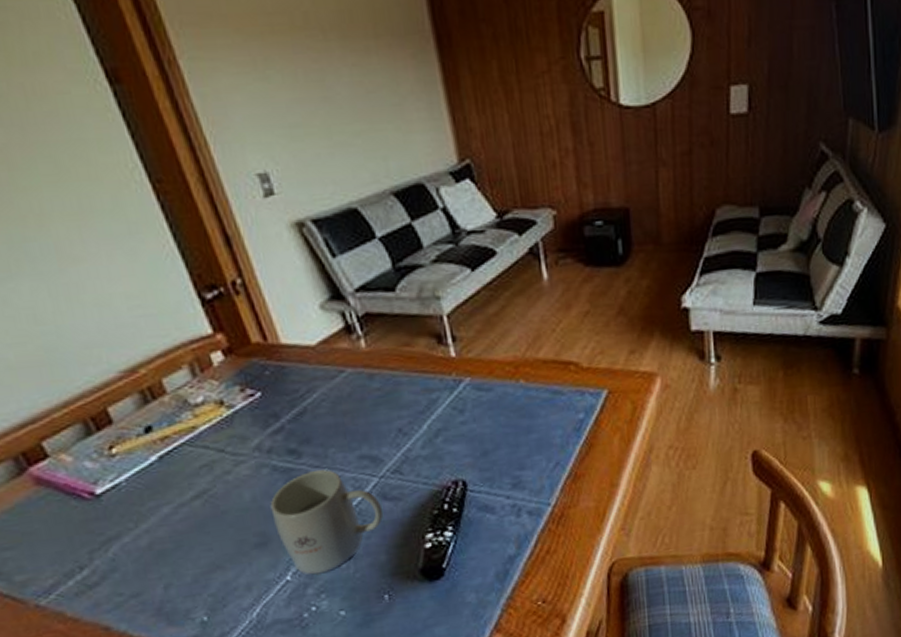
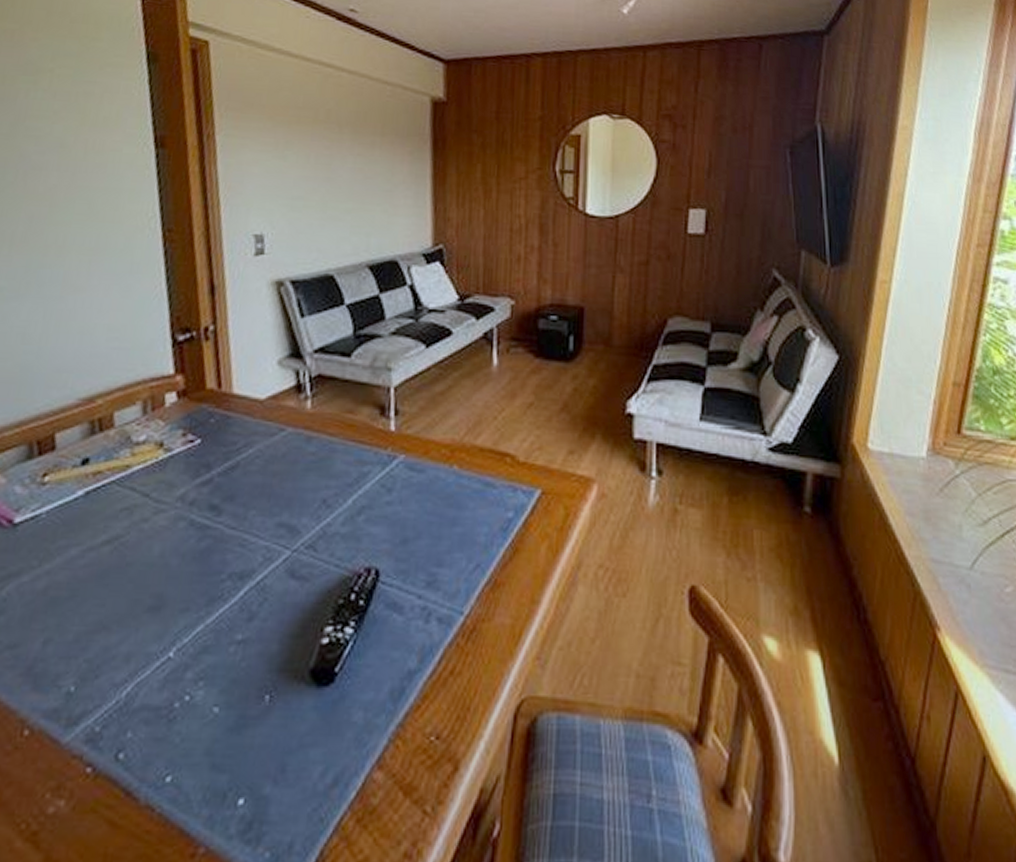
mug: present [270,469,383,575] -> none [174,533,287,655]

